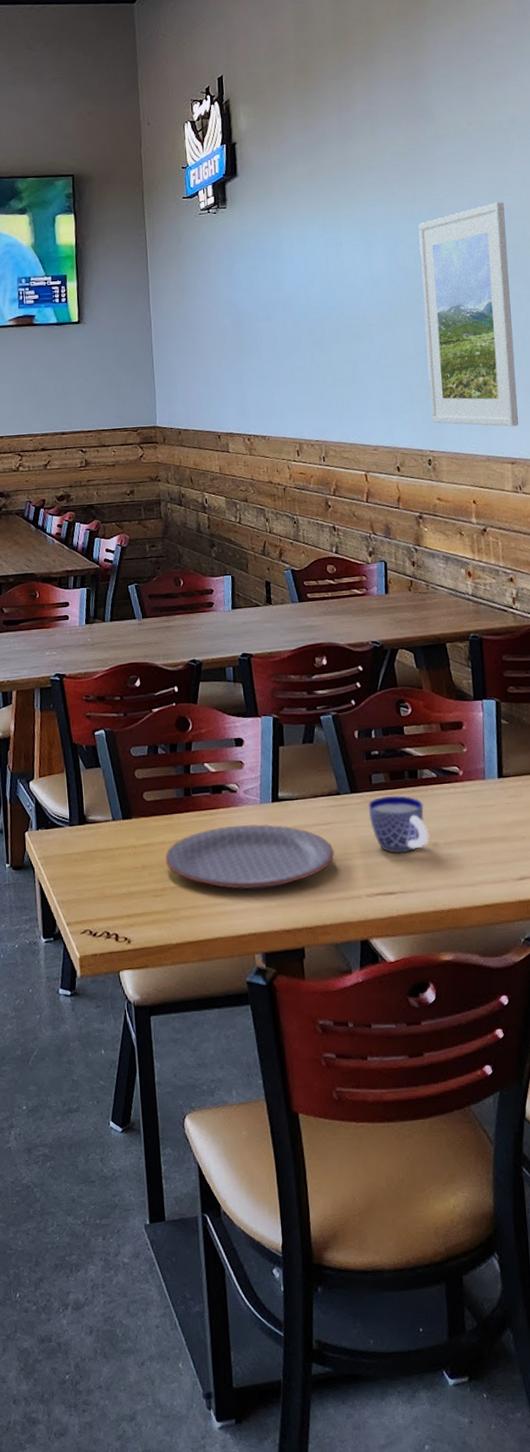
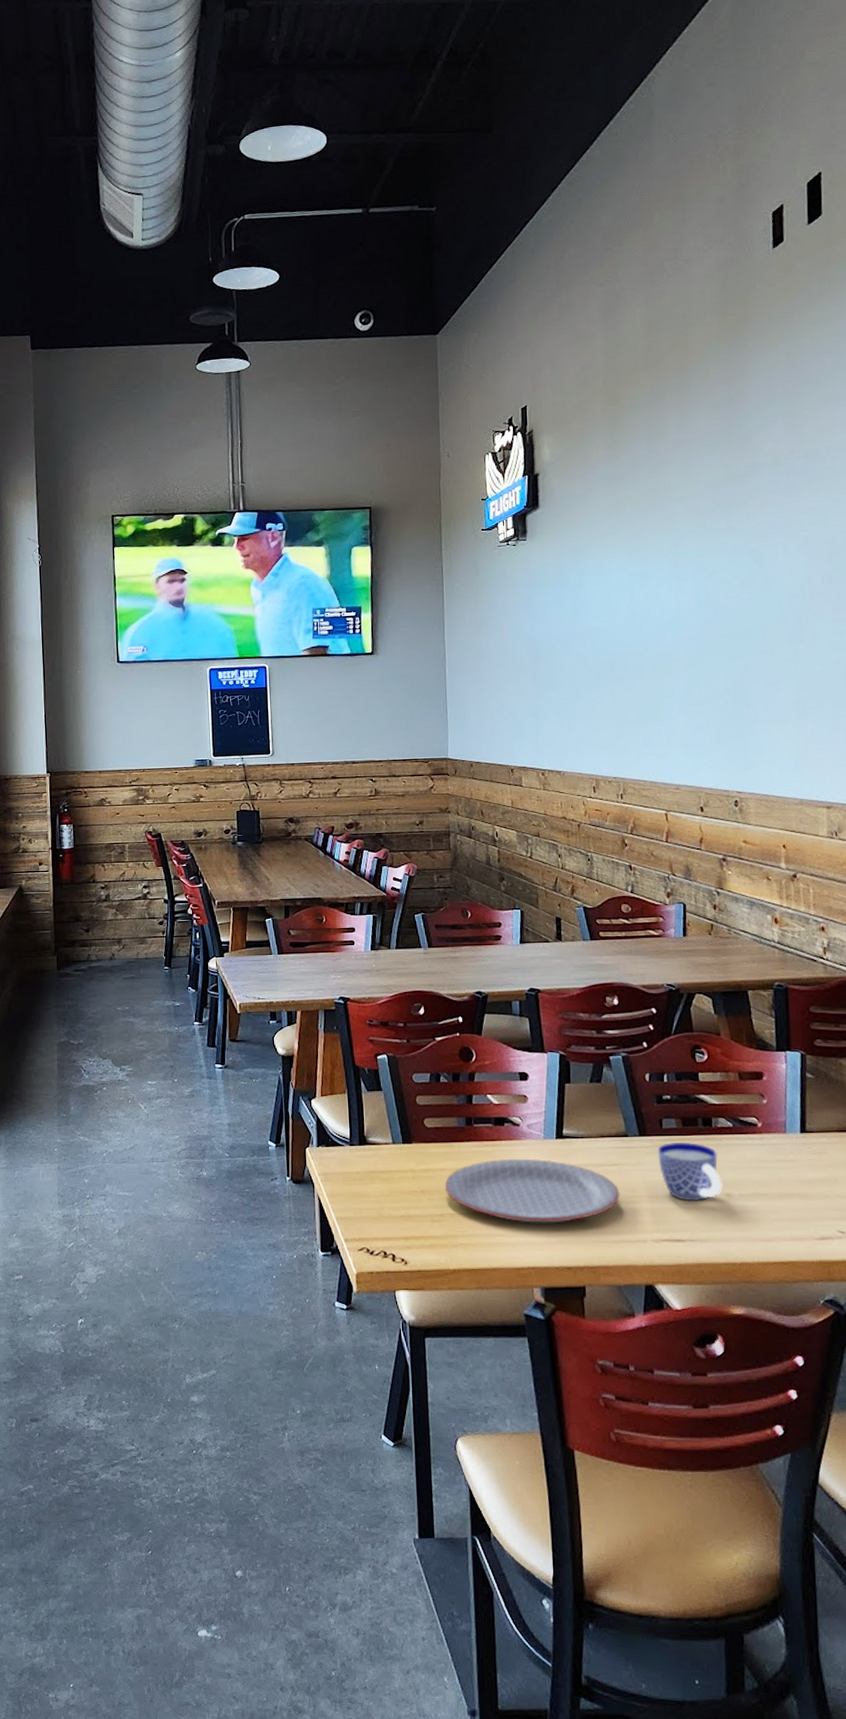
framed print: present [418,202,518,427] -> none [732,533,837,769]

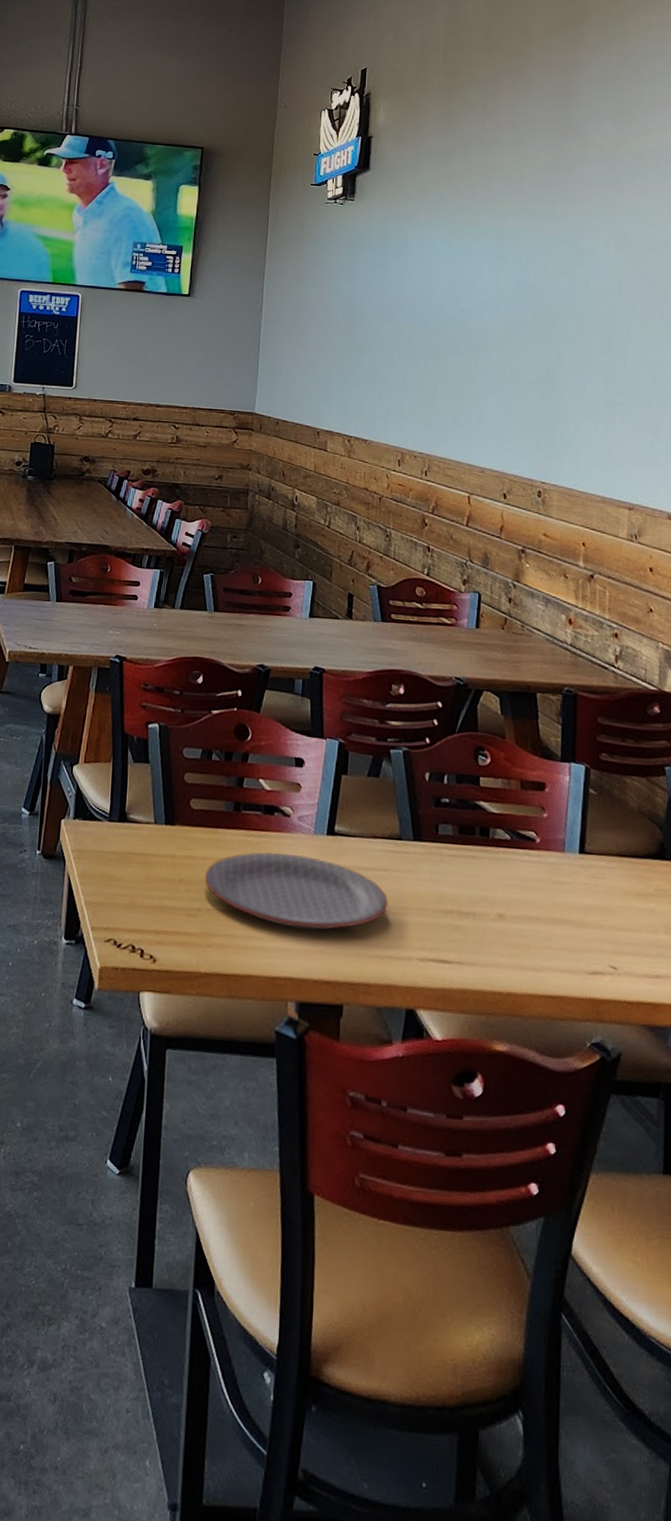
cup: present [657,1143,723,1202] -> none [430,851,495,920]

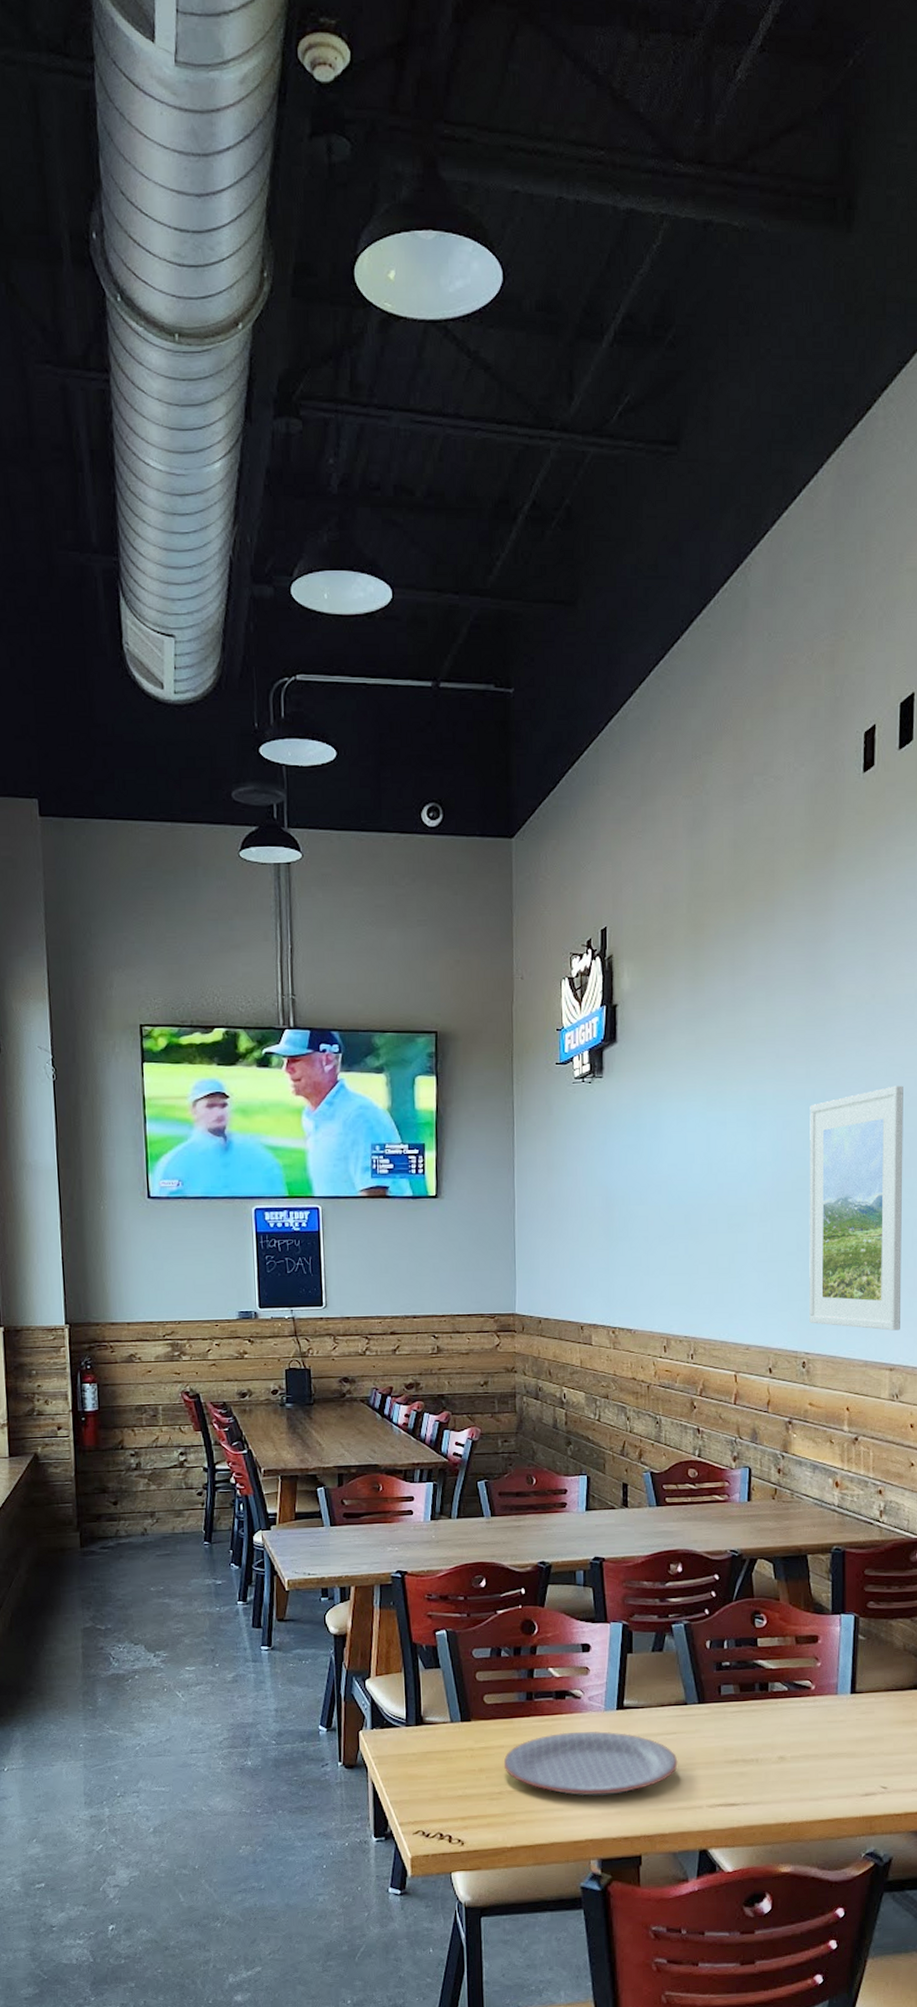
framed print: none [546,231,648,470] -> present [809,1085,903,1331]

